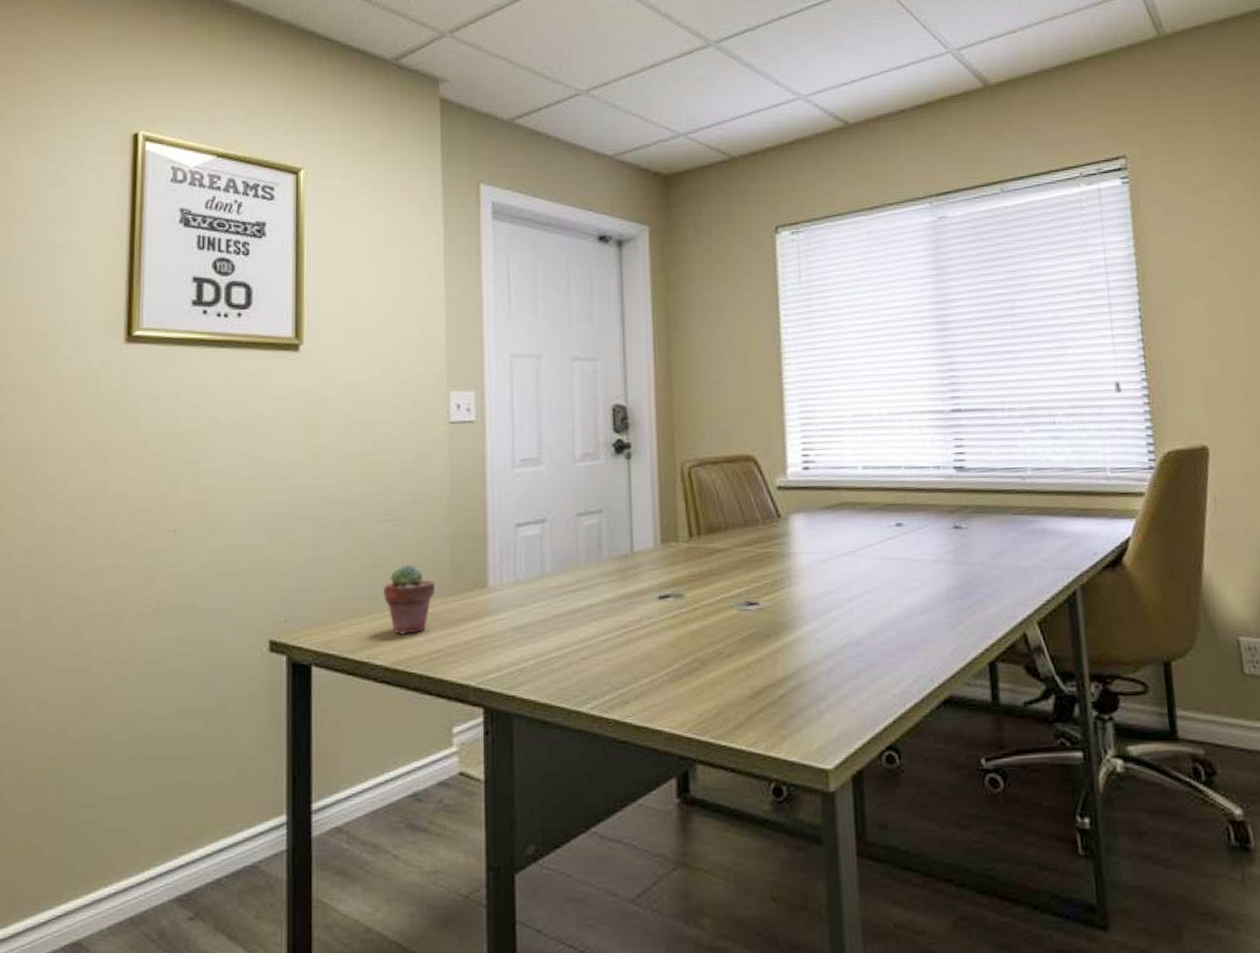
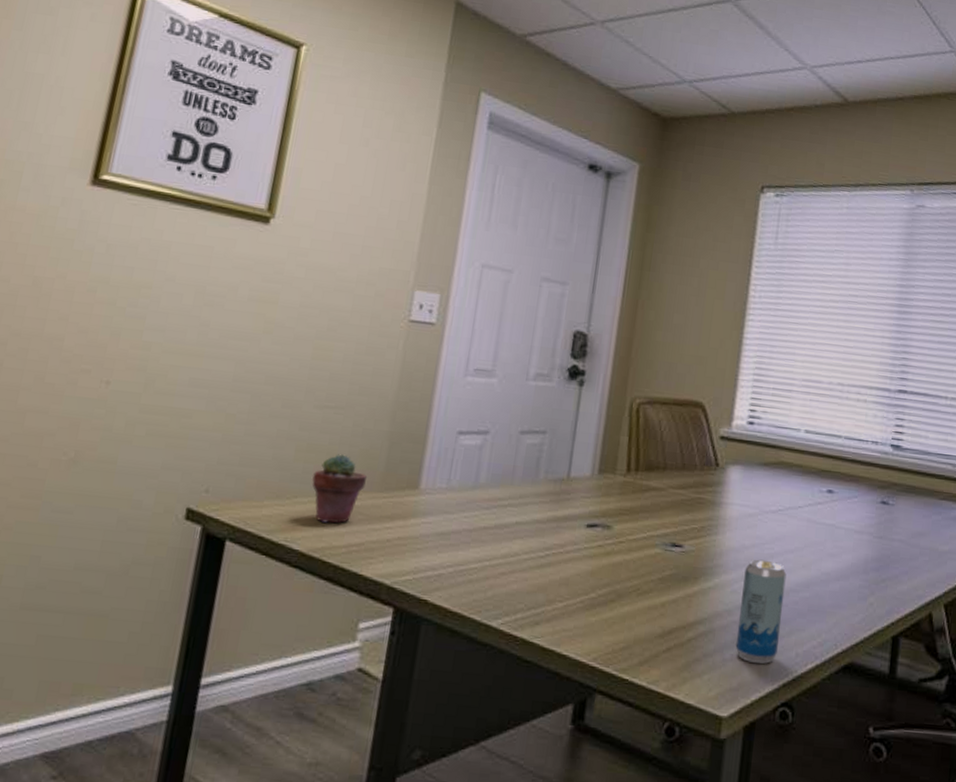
beverage can: none [825,604,873,710] -> present [735,559,787,664]

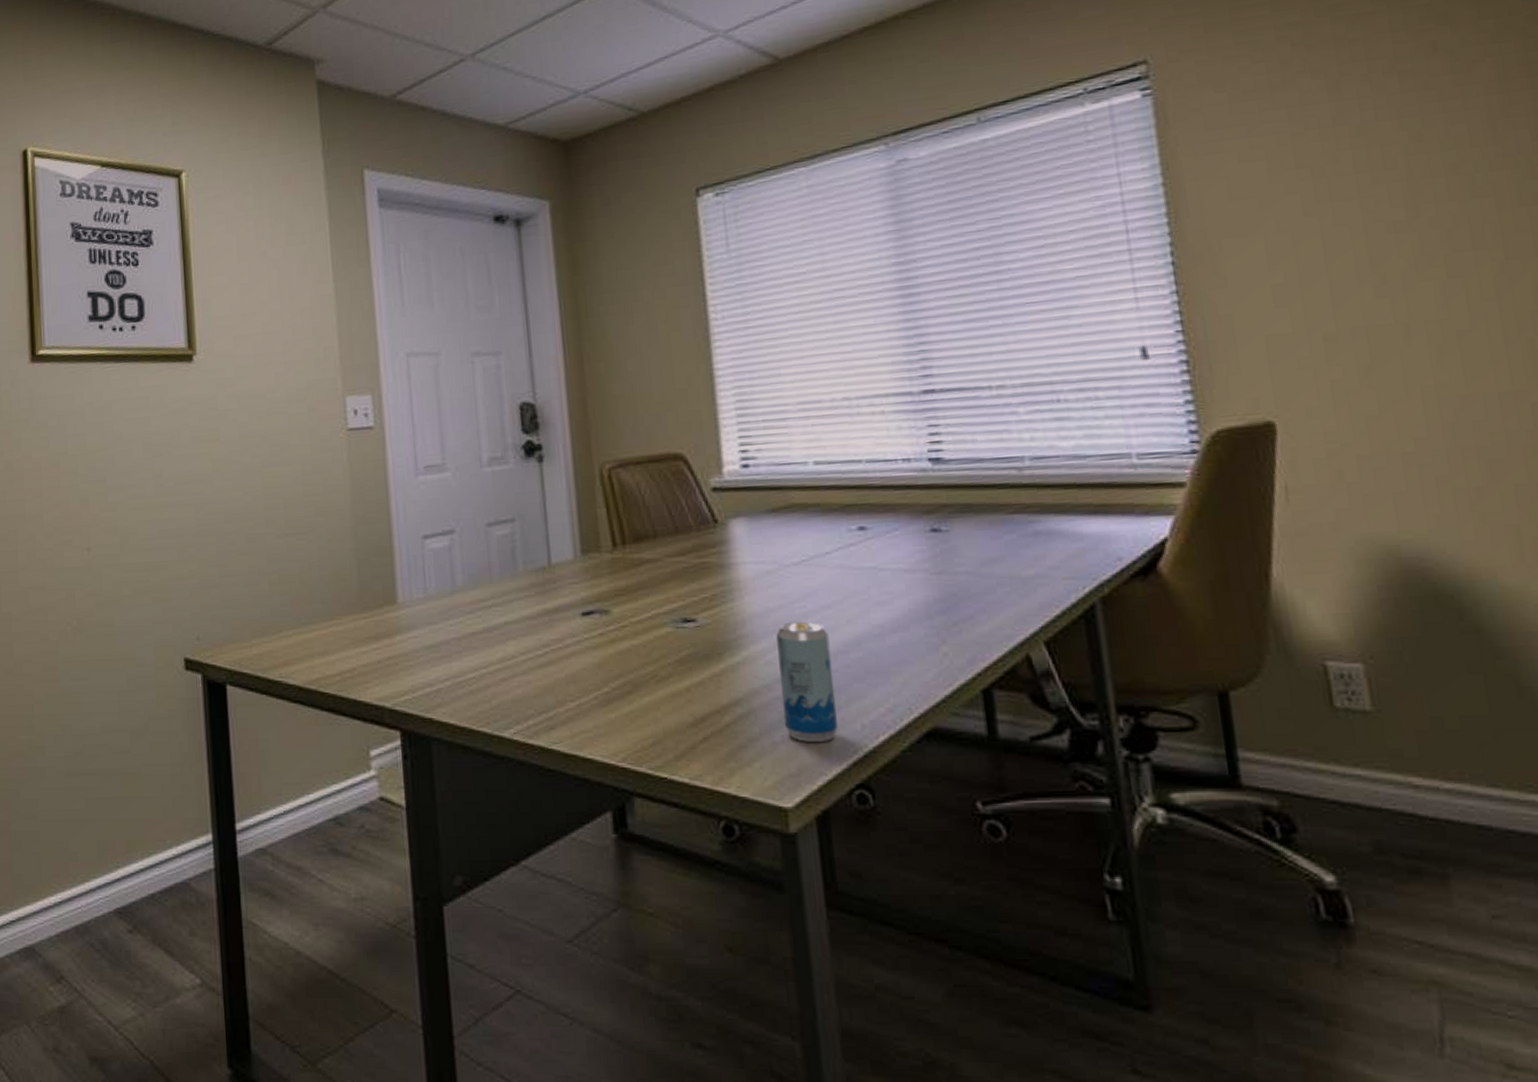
potted succulent: present [312,454,368,524] -> none [291,580,344,654]

